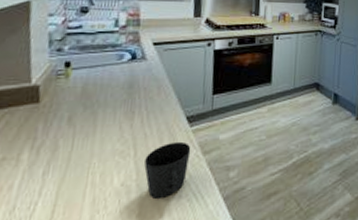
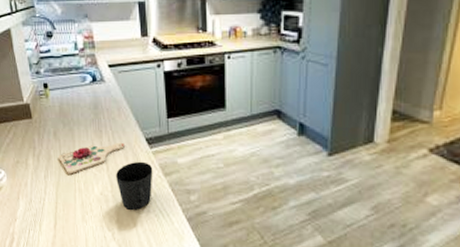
cutting board: none [69,123,161,167] -> present [59,142,125,175]

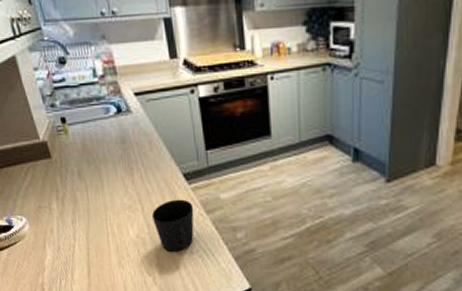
cutting board: present [59,142,125,175] -> none [86,179,160,218]

